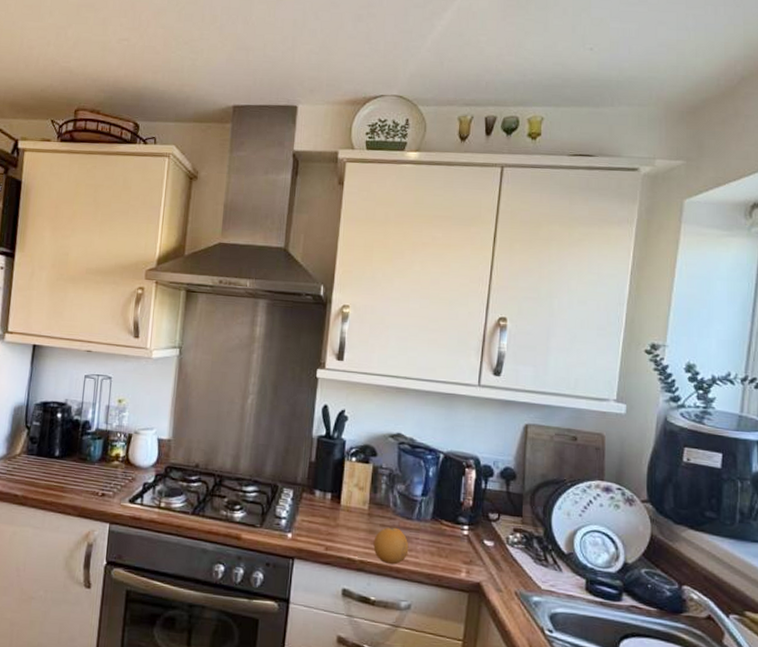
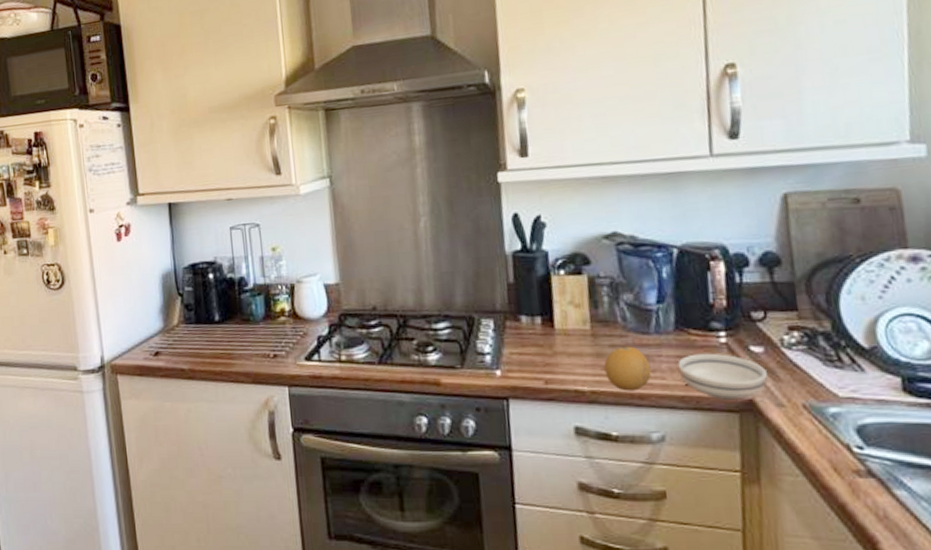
bowl: none [429,540,494,582] -> present [677,353,768,400]

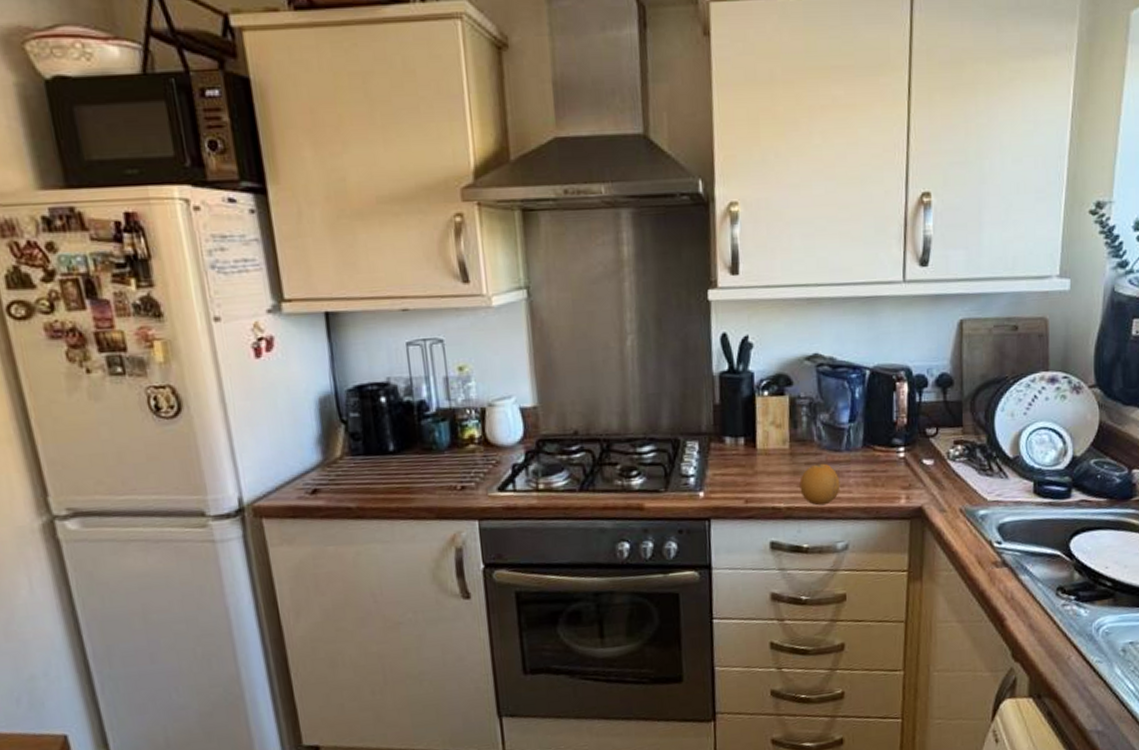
bowl: present [677,353,768,400] -> none [863,467,936,510]

